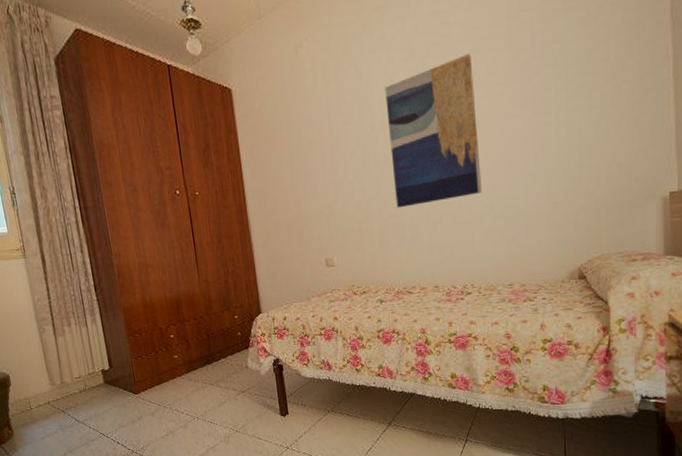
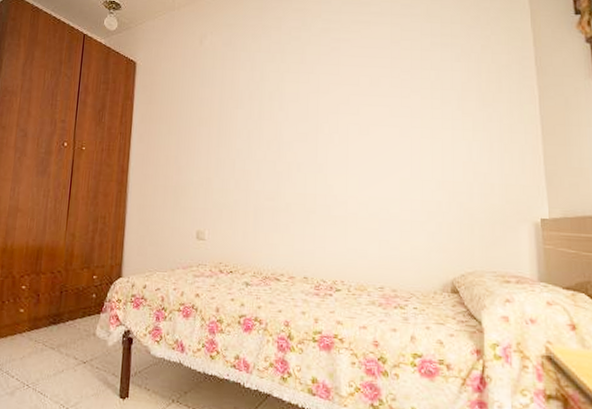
wall art: present [385,53,482,208] -> none [274,66,359,193]

